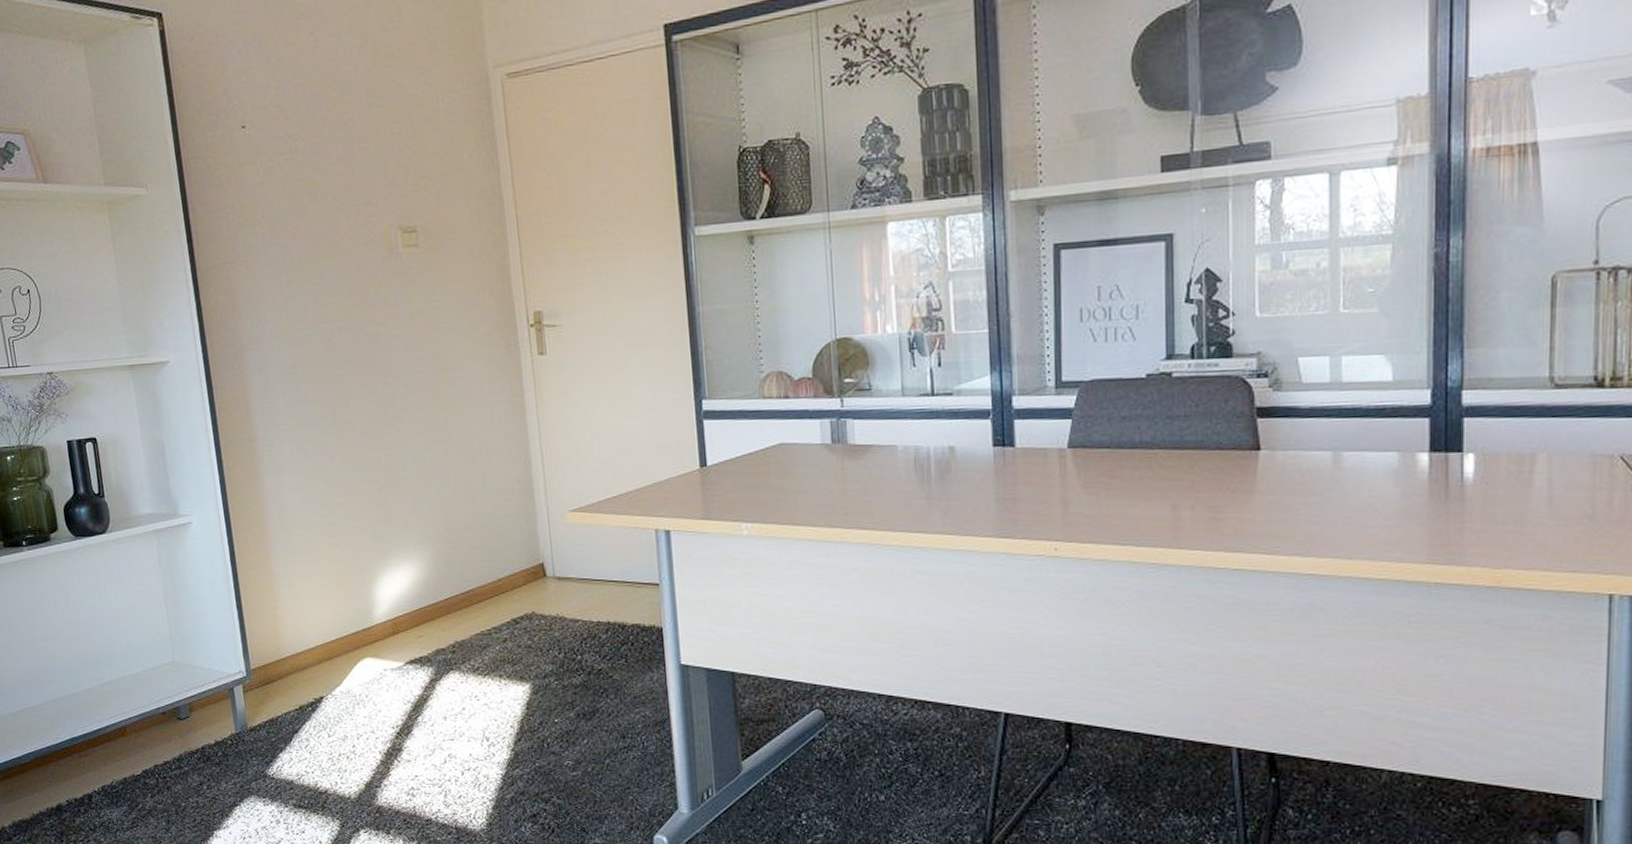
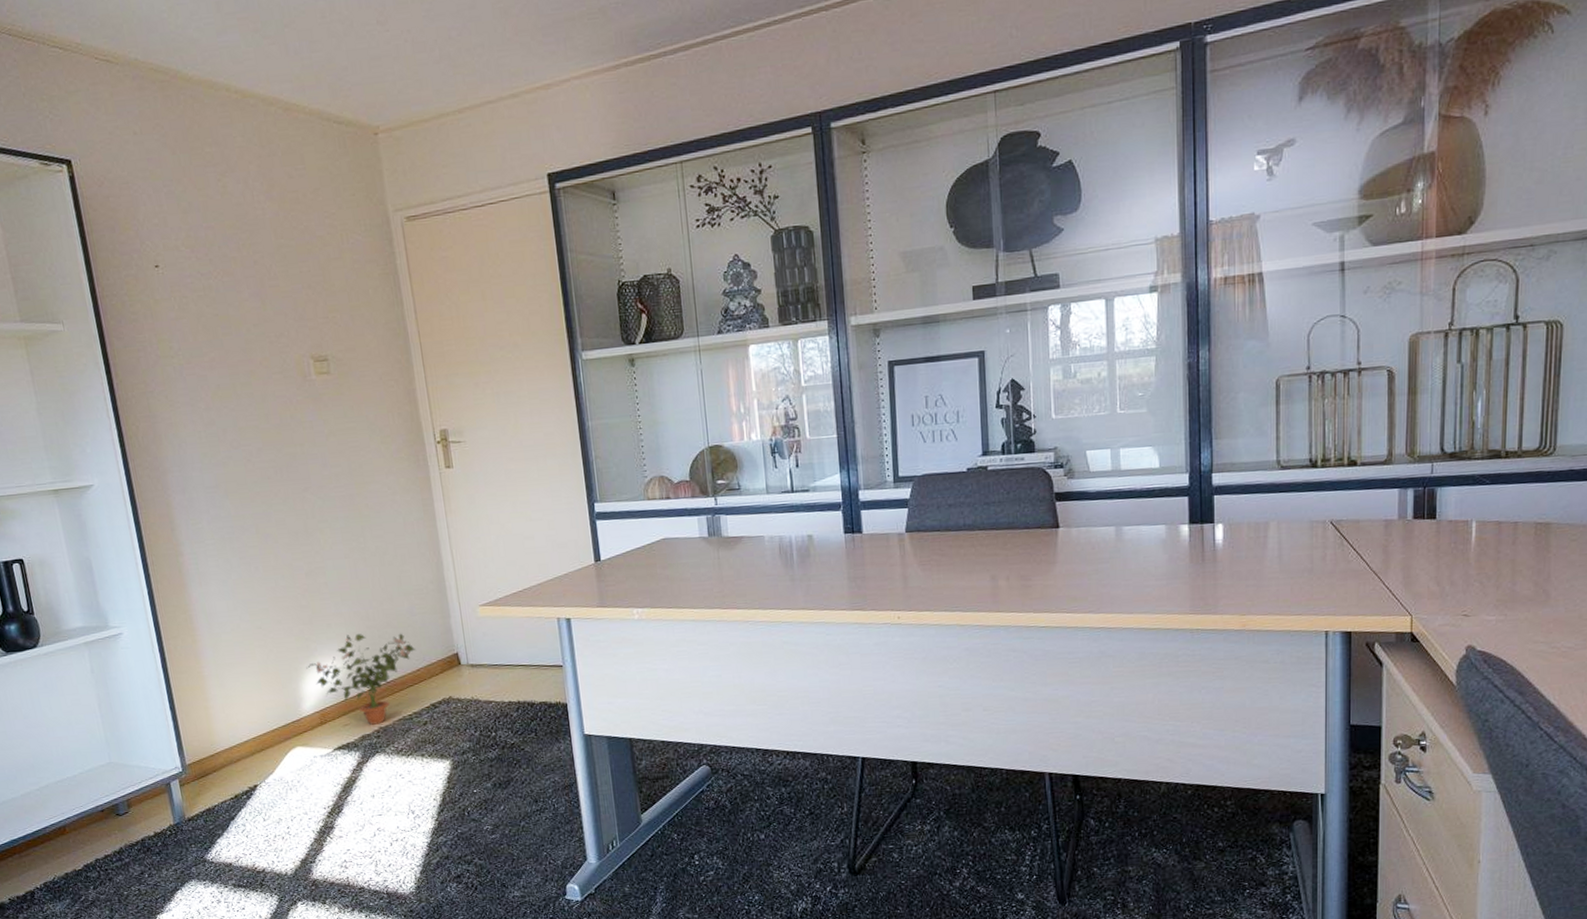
potted plant: none [380,536,497,638] -> present [306,633,415,725]

